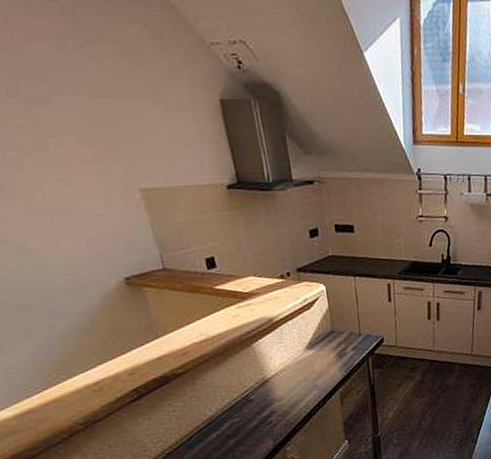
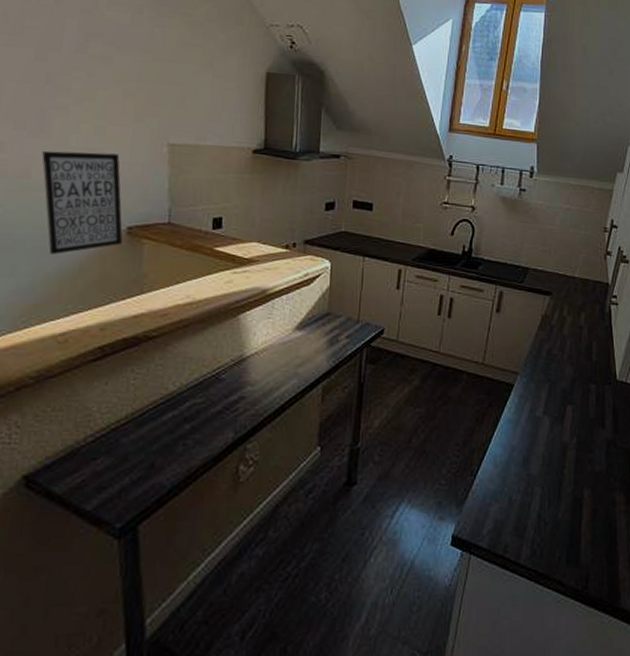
wall art: none [12,206,125,313] -> present [42,150,123,254]

